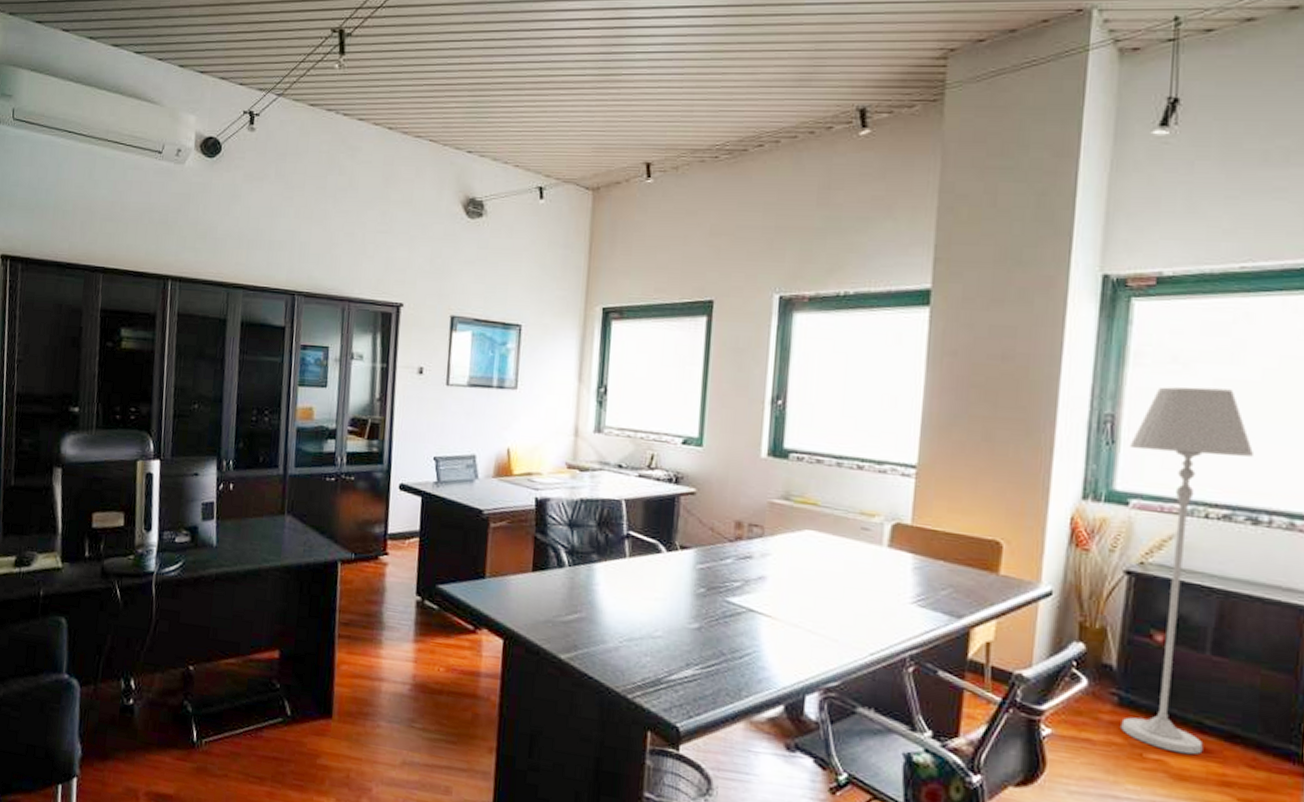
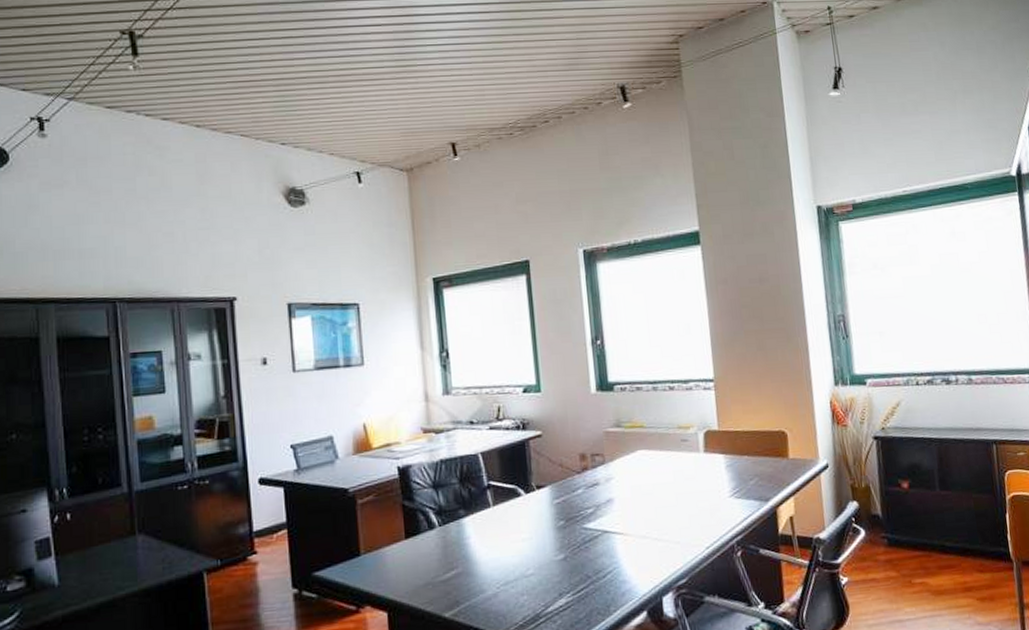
floor lamp: present [1121,387,1253,755] -> none [859,284,949,574]

